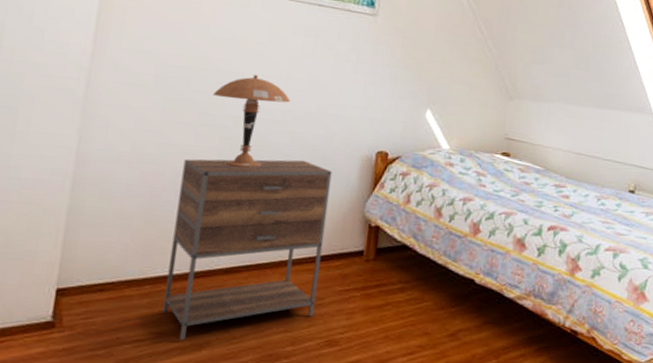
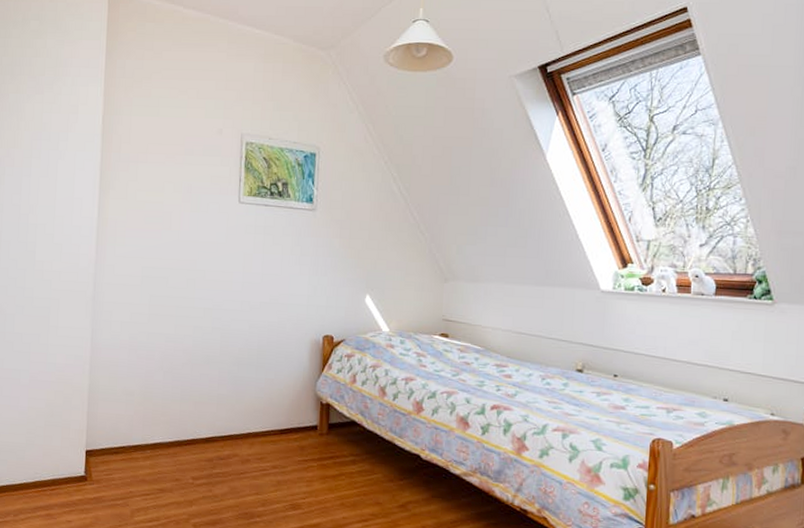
nightstand: present [162,159,332,340] -> none [161,344,286,496]
table lamp: present [213,74,291,168] -> none [186,270,247,352]

